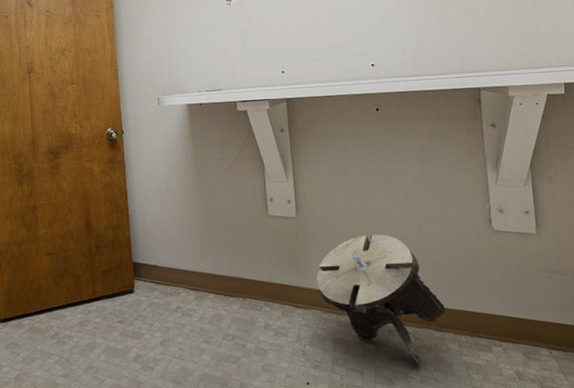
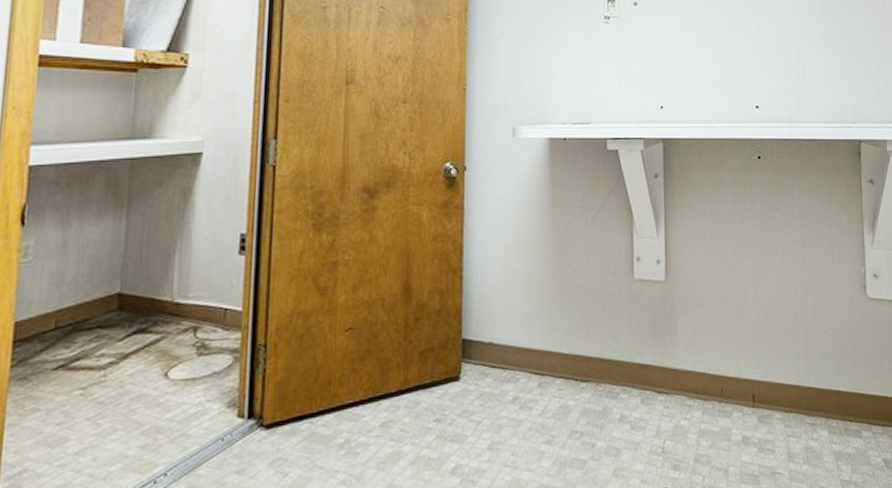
stool: present [315,234,445,365] -> none [681,301,817,458]

